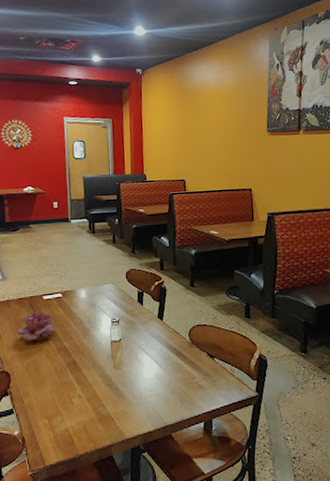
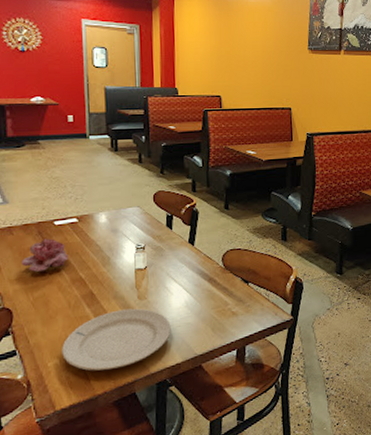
plate: none [50,377,144,433] -> present [62,308,171,371]

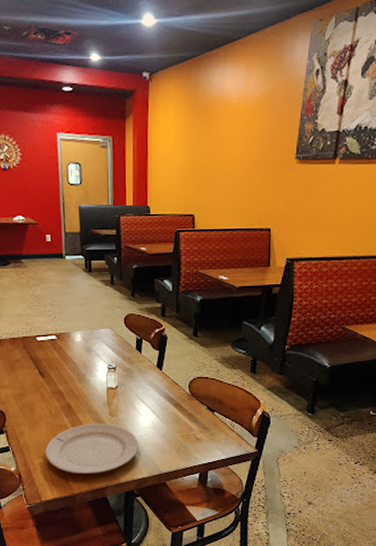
flower: present [21,238,69,272] -> none [10,353,49,382]

